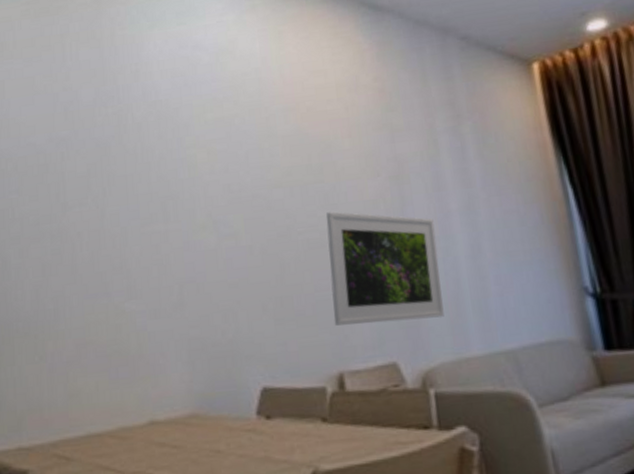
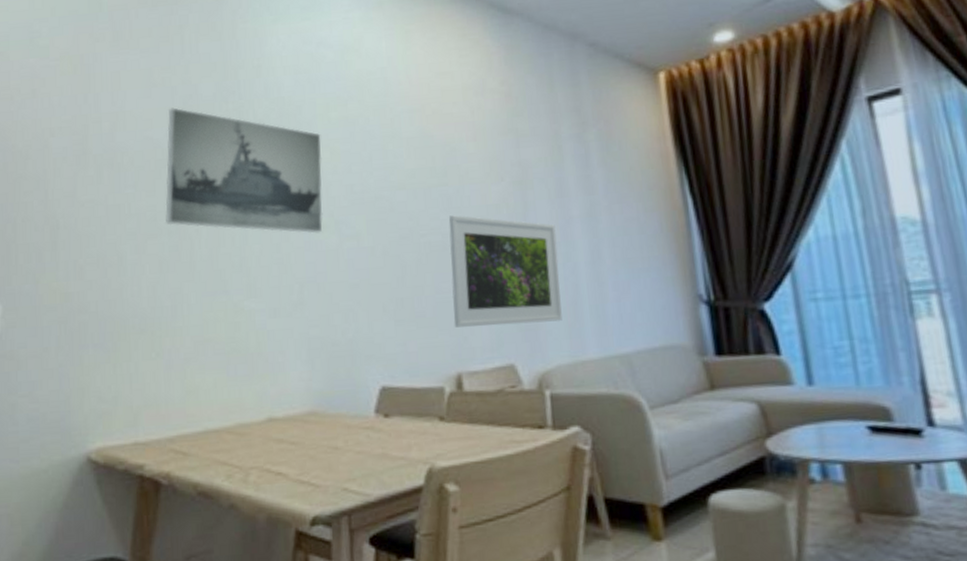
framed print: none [48,114,202,234] -> present [165,107,323,234]

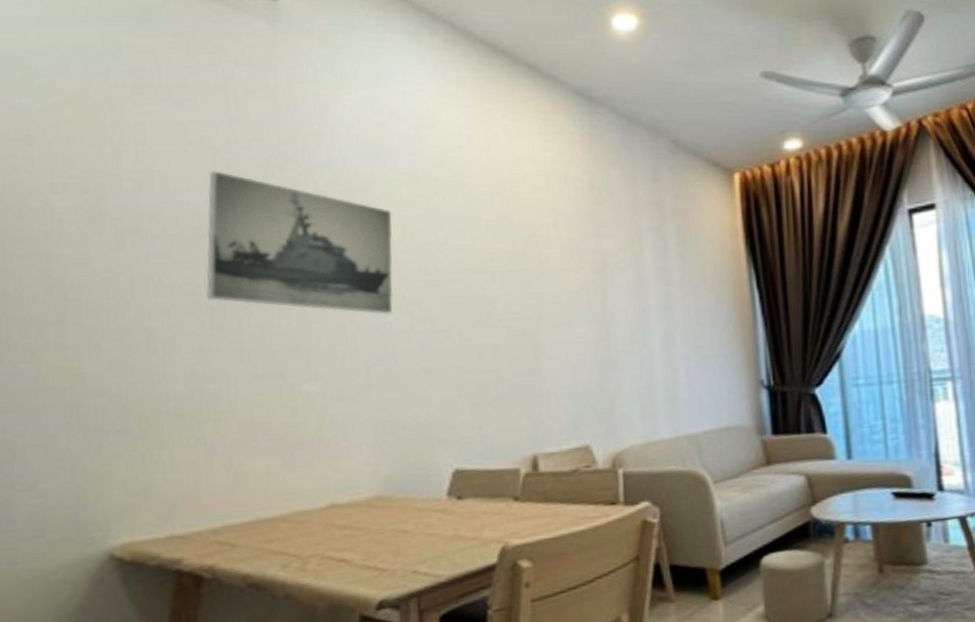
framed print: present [448,215,562,328] -> none [527,300,637,411]

